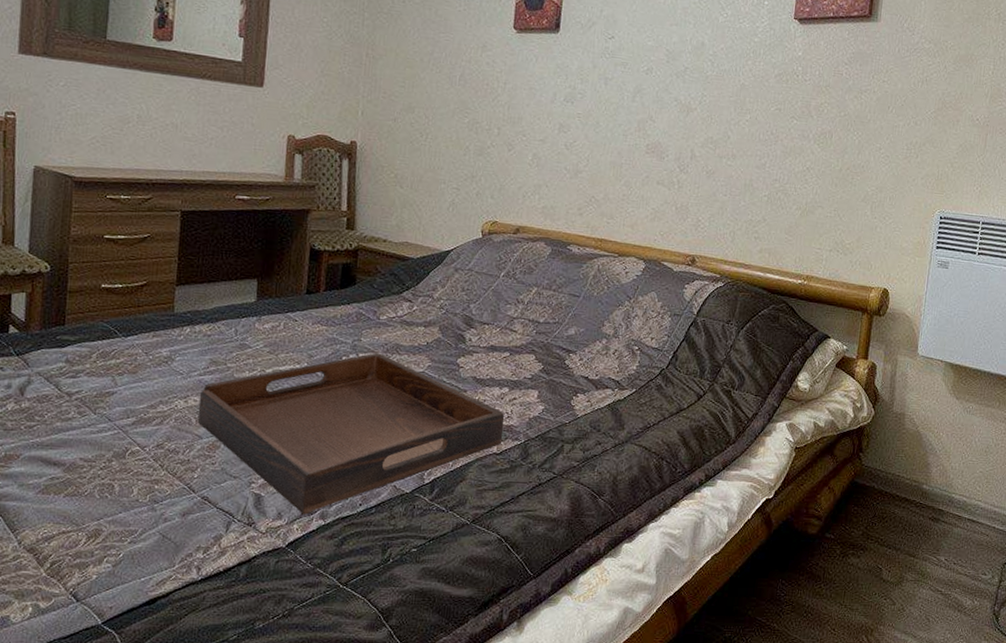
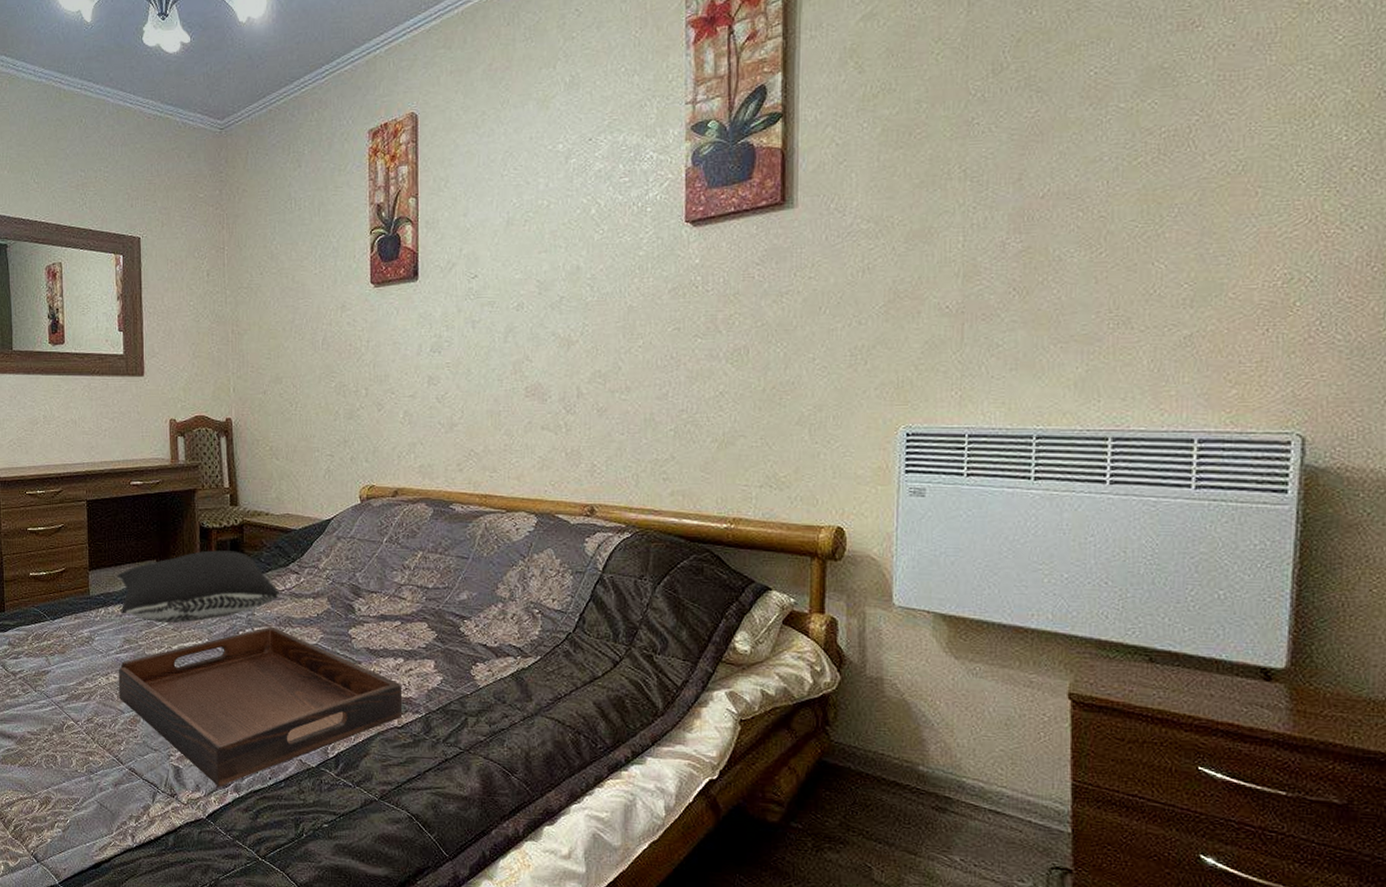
pillow: none [209,273,390,346] -> present [117,550,279,624]

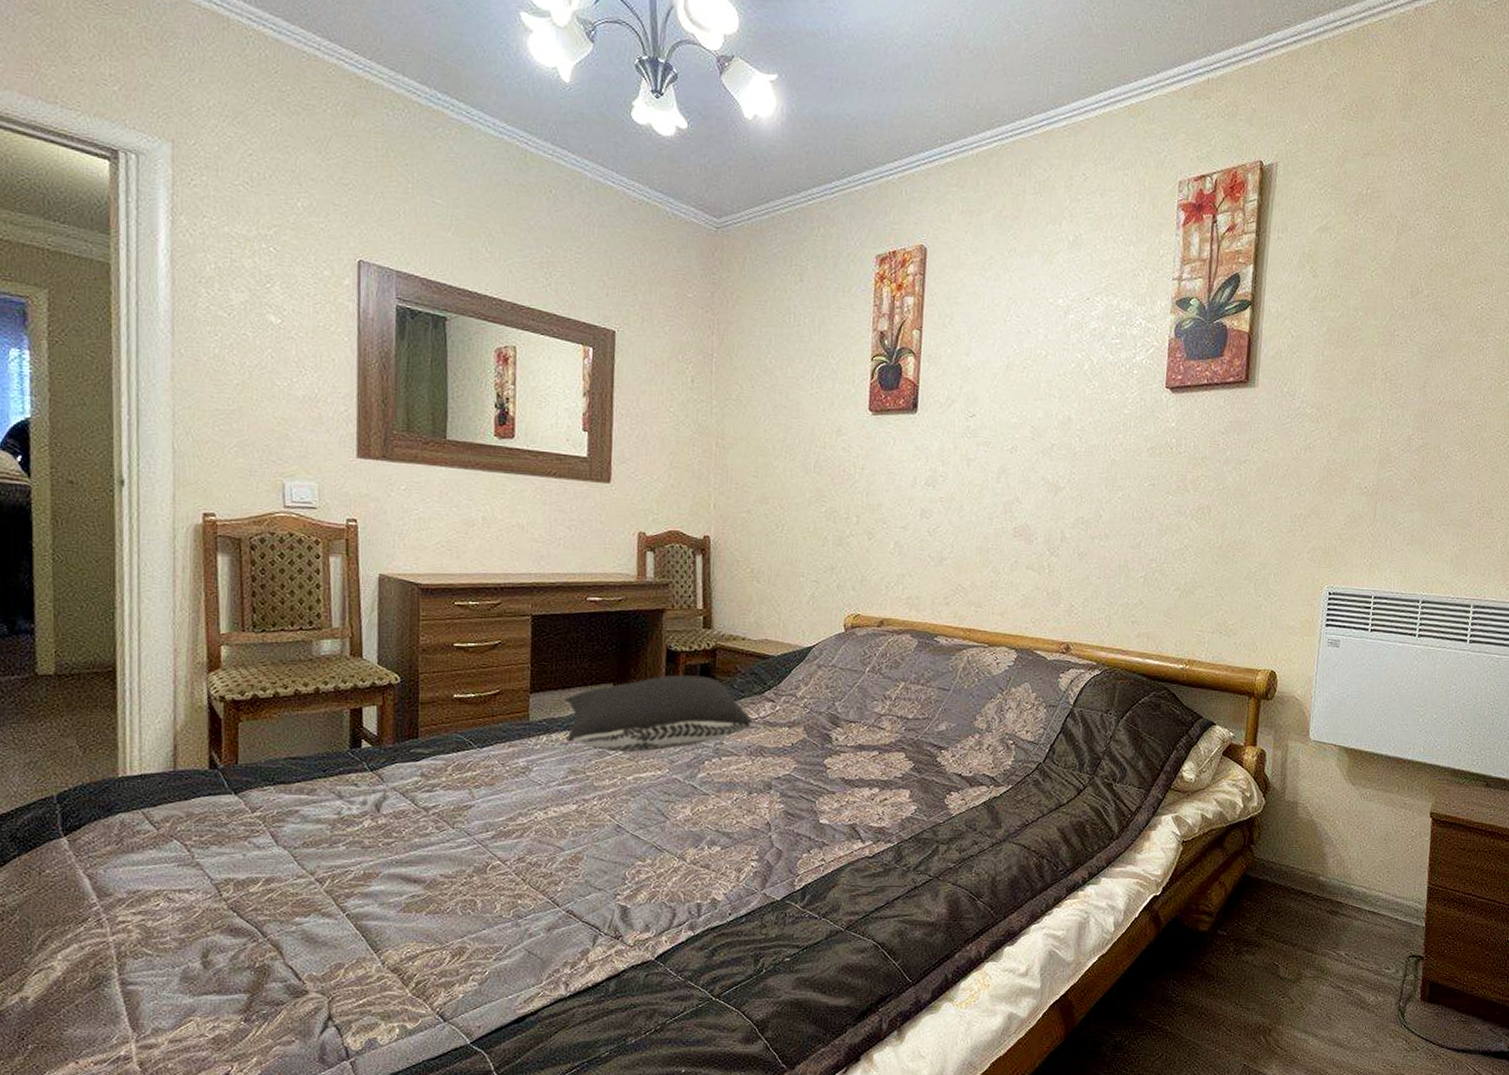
serving tray: present [118,626,403,787] -> none [558,756,876,926]

